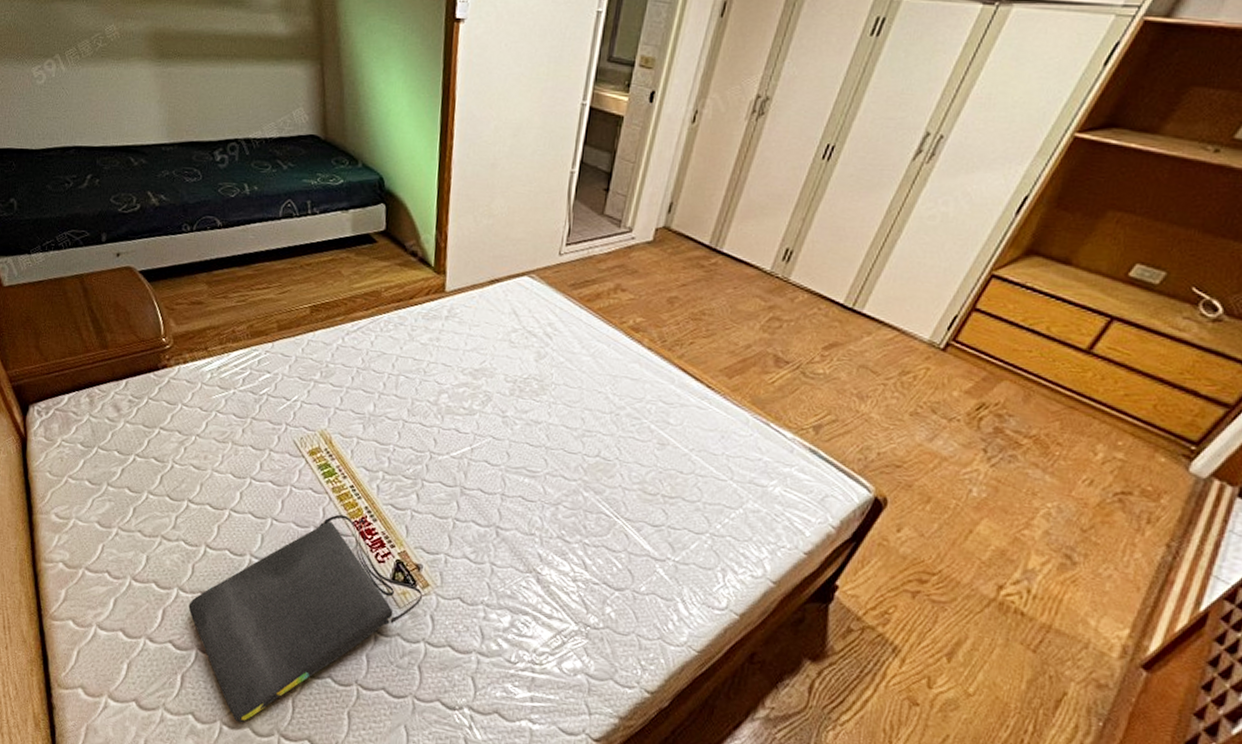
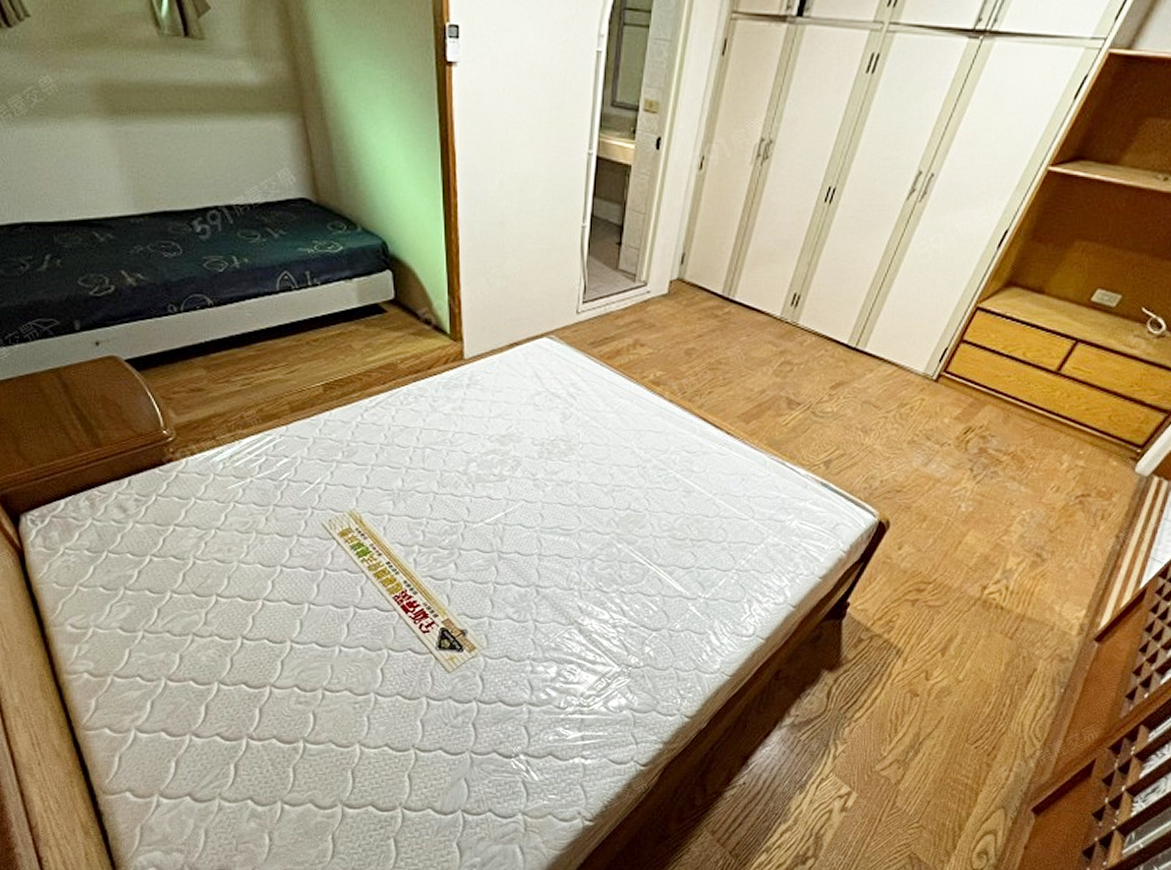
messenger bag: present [188,514,422,723] -> none [232,591,469,800]

